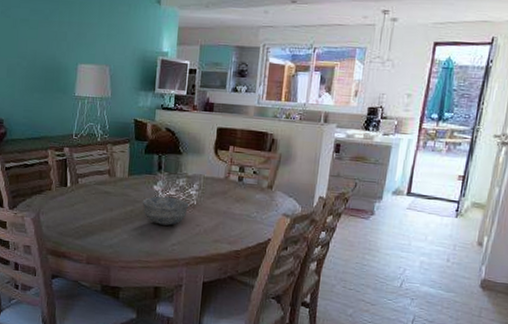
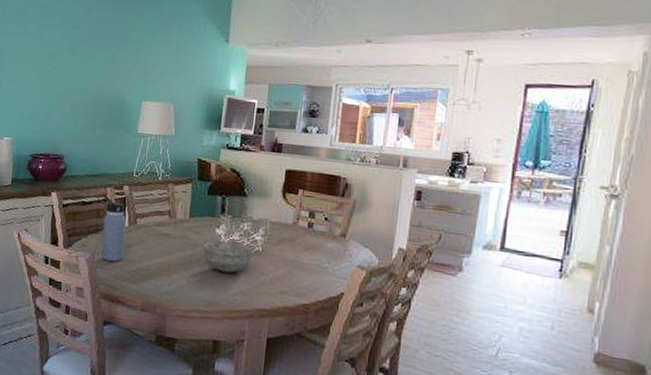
water bottle: none [44,157,69,220] -> present [101,195,126,262]

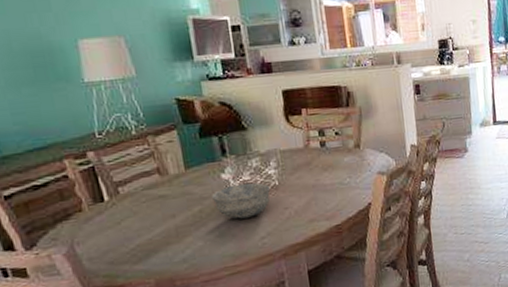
water bottle: present [101,195,126,262] -> none [60,170,115,249]

